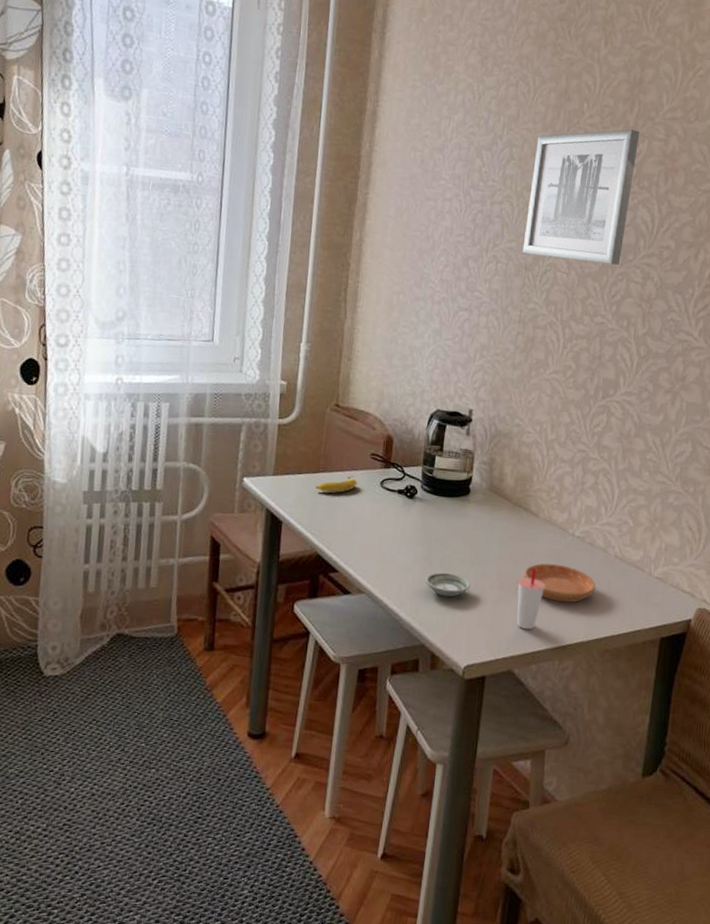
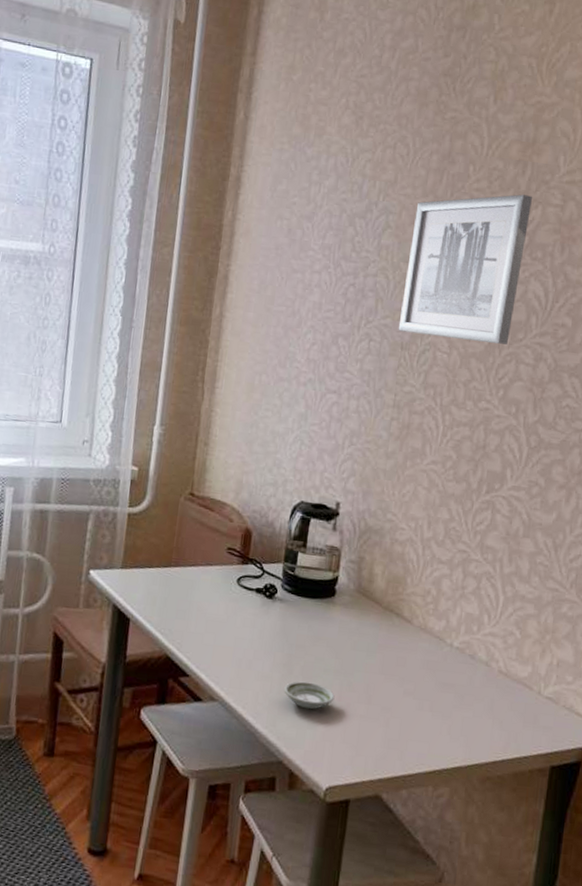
banana: present [315,475,358,493] -> none [166,571,212,590]
cup: present [516,569,546,629] -> none [385,682,419,750]
saucer: present [524,563,596,603] -> none [394,676,476,722]

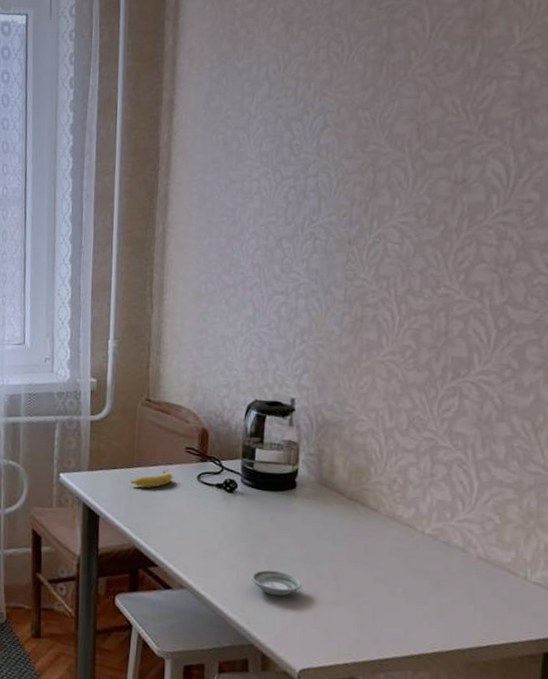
banana: none [166,571,212,590] -> present [131,470,173,487]
wall art: present [398,194,533,345] -> none [344,71,486,228]

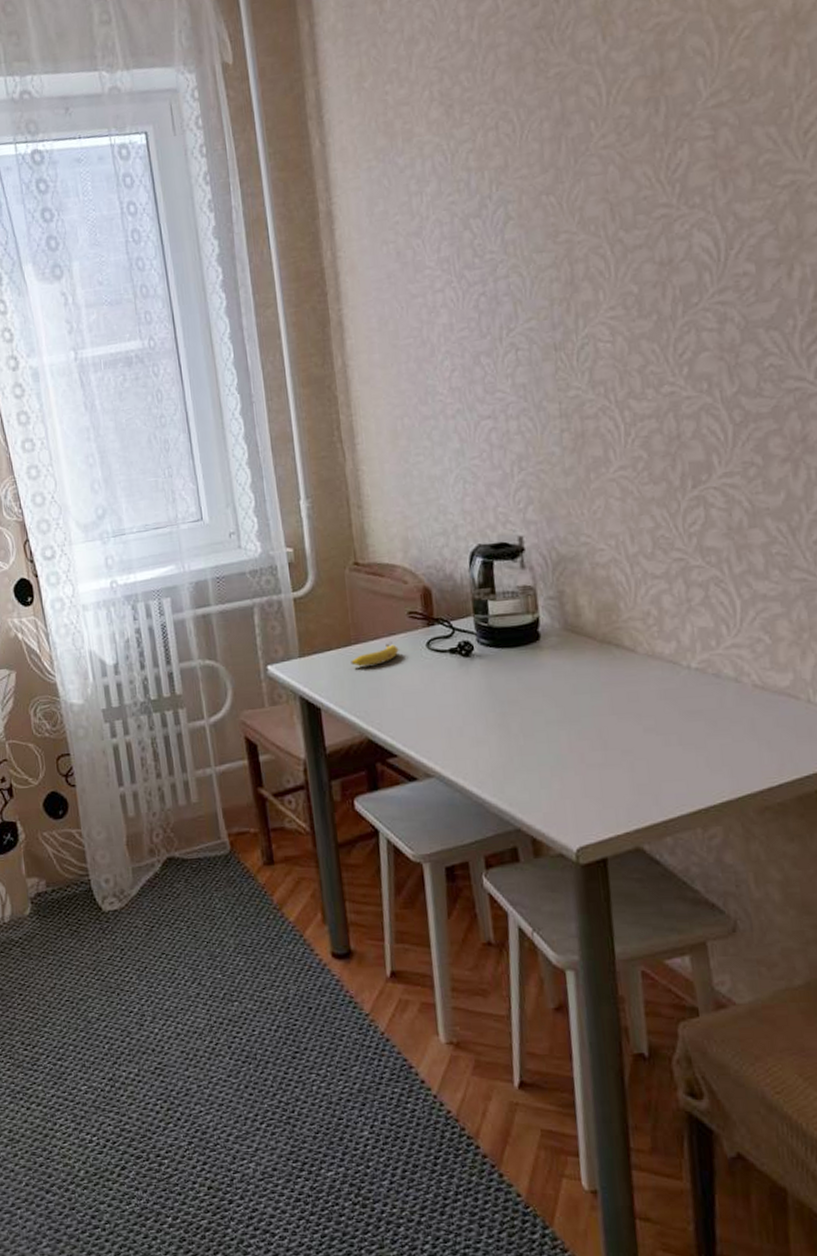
saucer: present [250,569,302,597] -> none [505,738,565,768]

